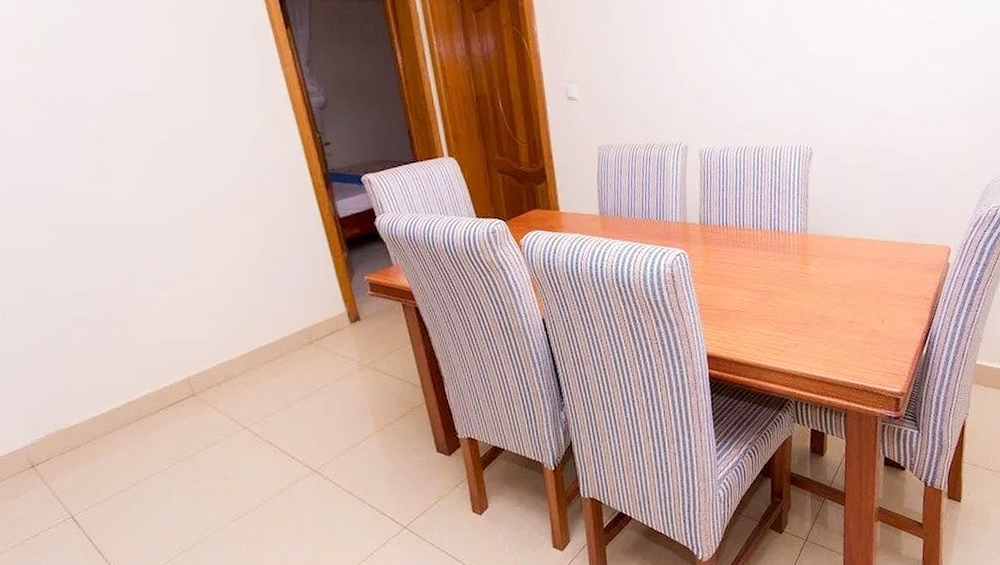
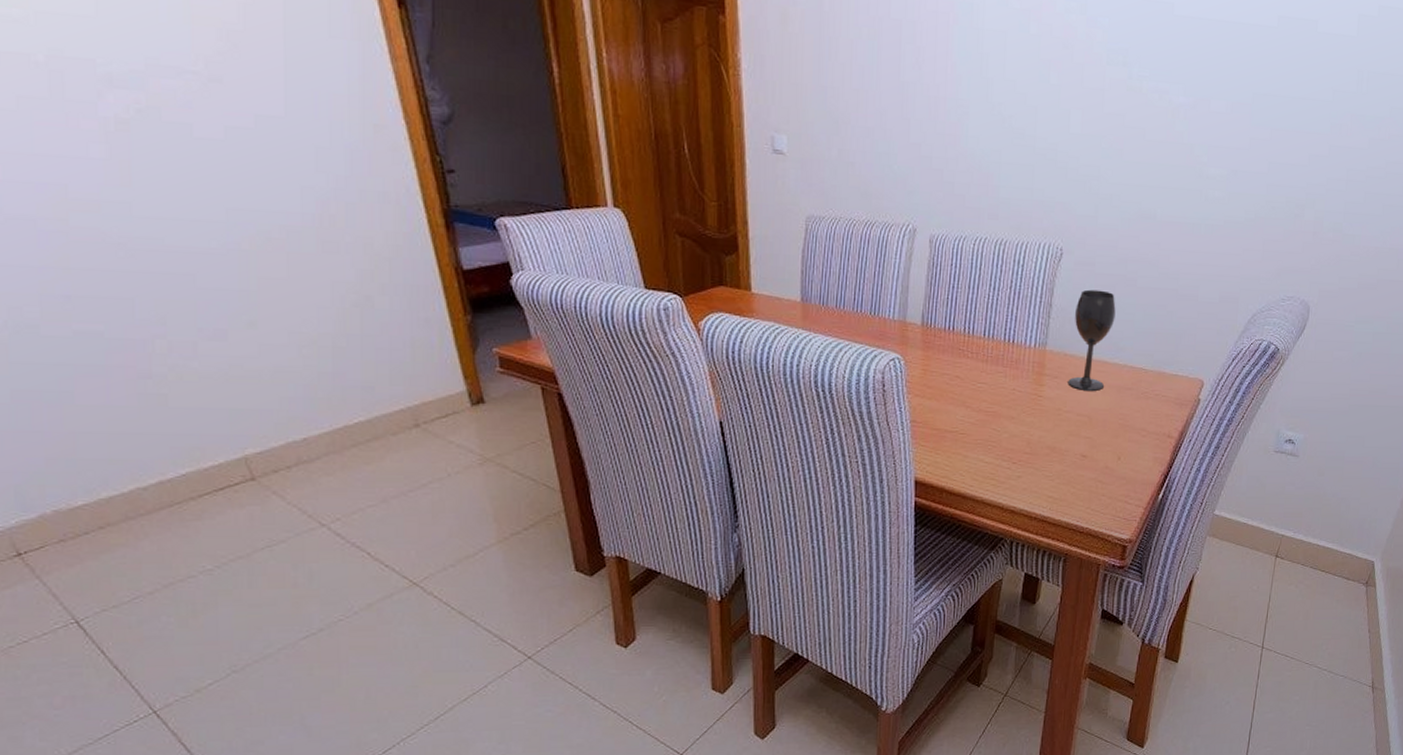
wine glass: none [828,179,864,265] -> present [1068,289,1116,391]

